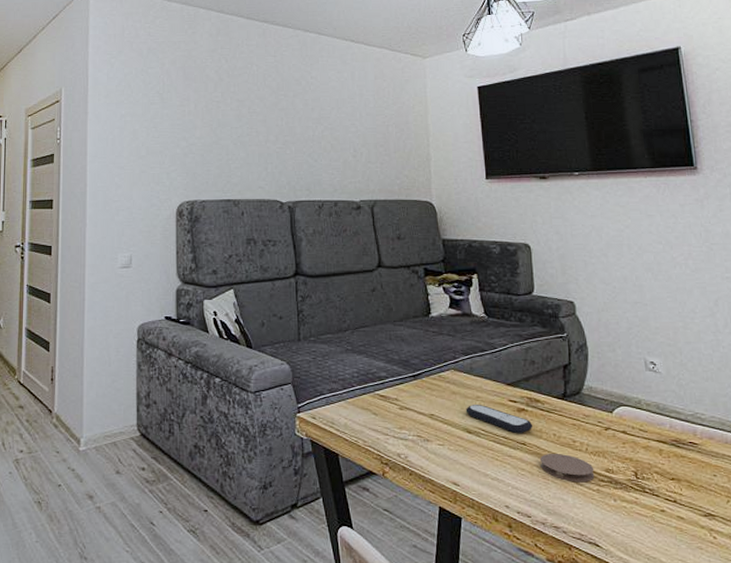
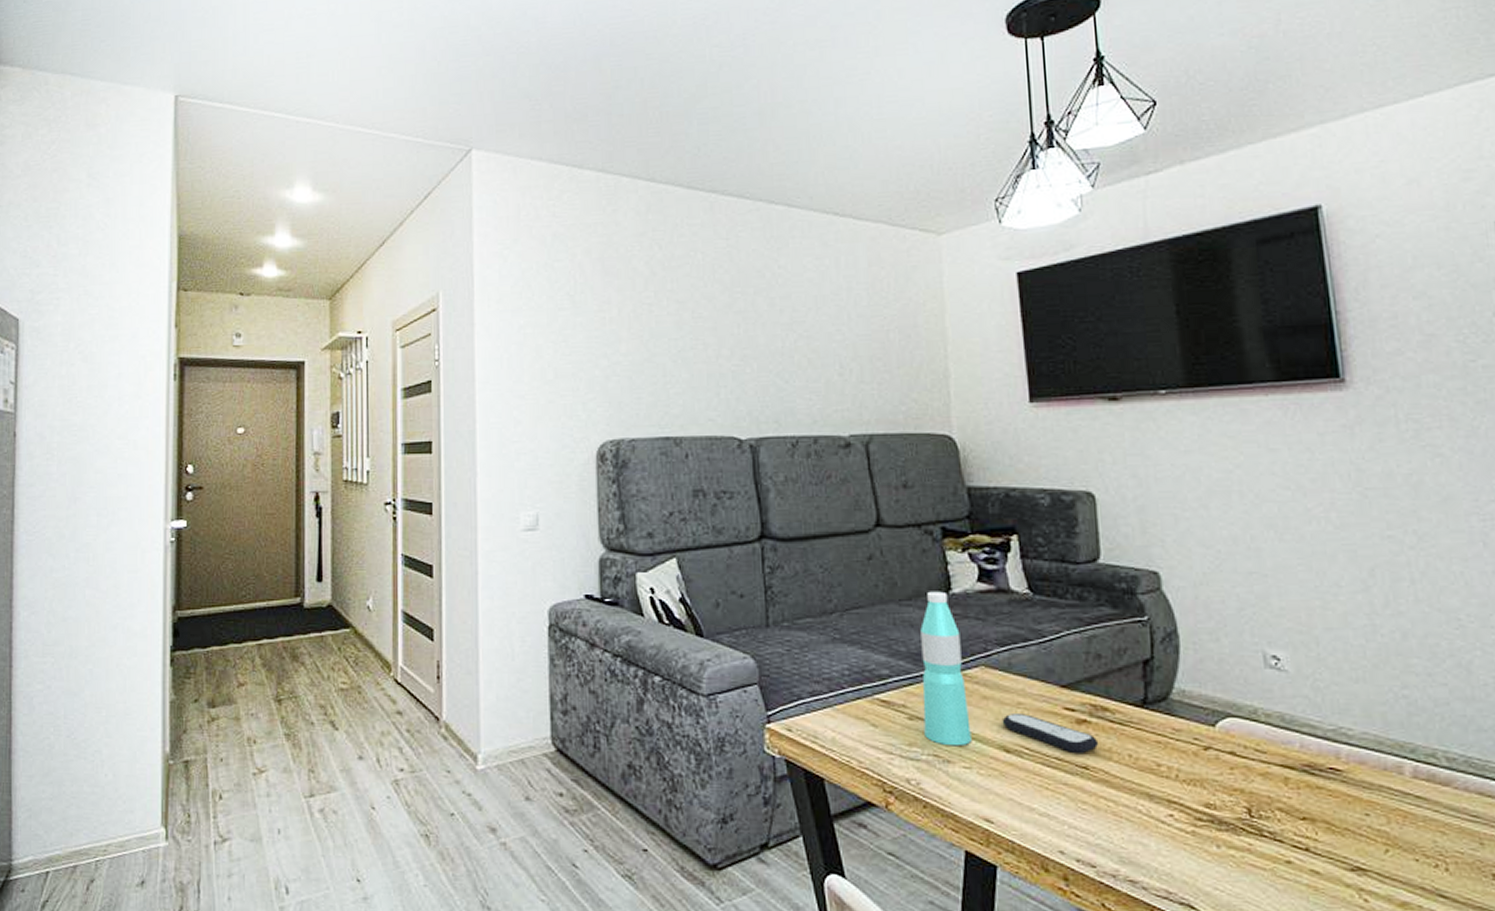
water bottle: none [409,315,444,429] -> present [920,591,971,747]
coaster: present [540,454,595,483] -> none [1109,781,1189,822]

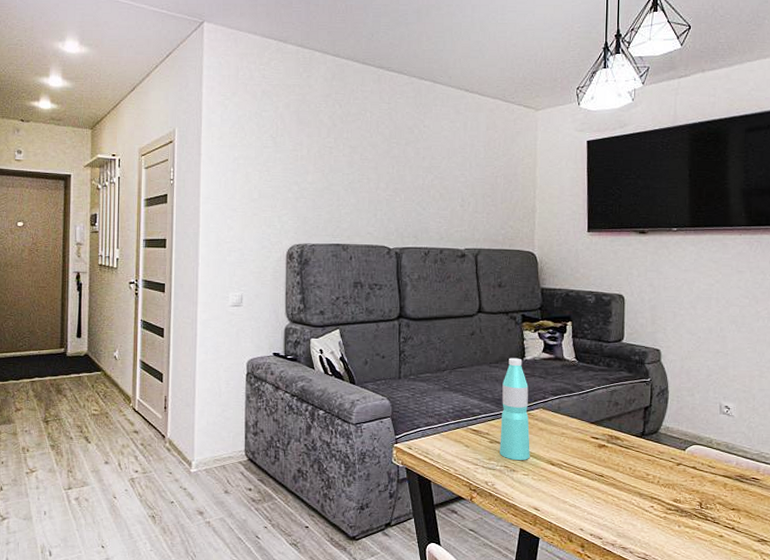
remote control: present [1002,714,1099,755] -> none [551,440,612,467]

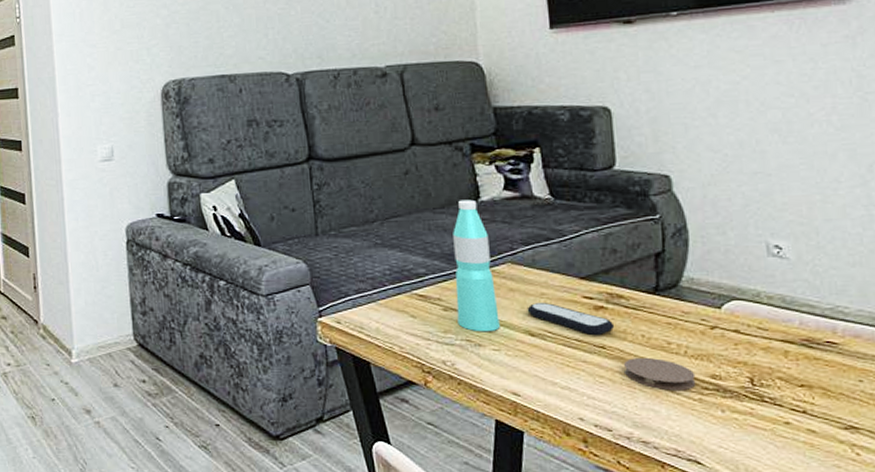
remote control: none [551,440,612,467] -> present [527,303,615,336]
coaster: none [615,485,663,511] -> present [624,358,696,391]

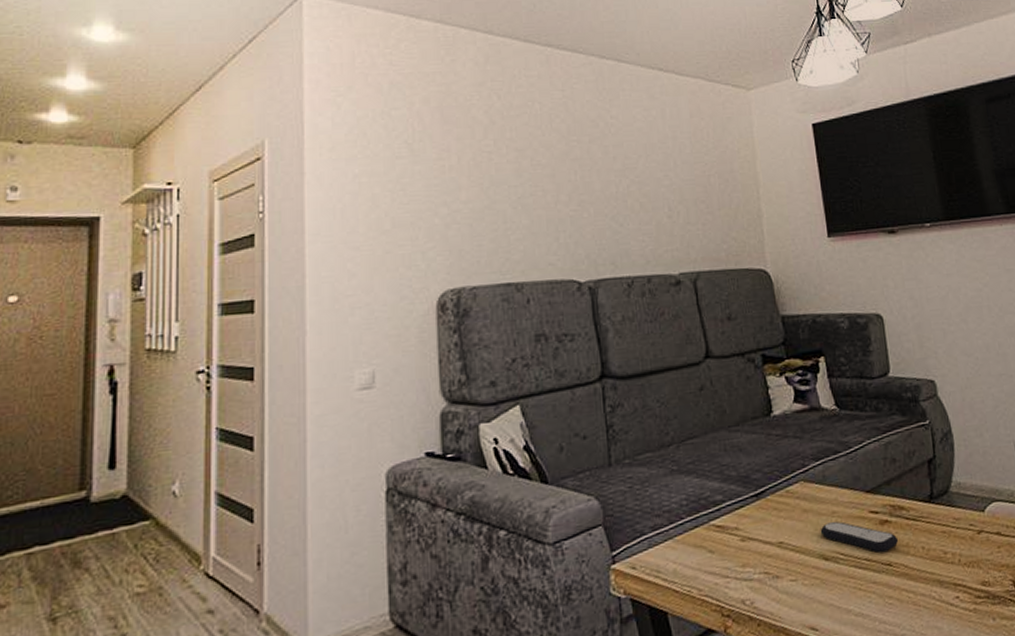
water bottle: present [453,199,500,332] -> none [748,414,796,562]
coaster: present [624,358,696,391] -> none [909,570,970,604]

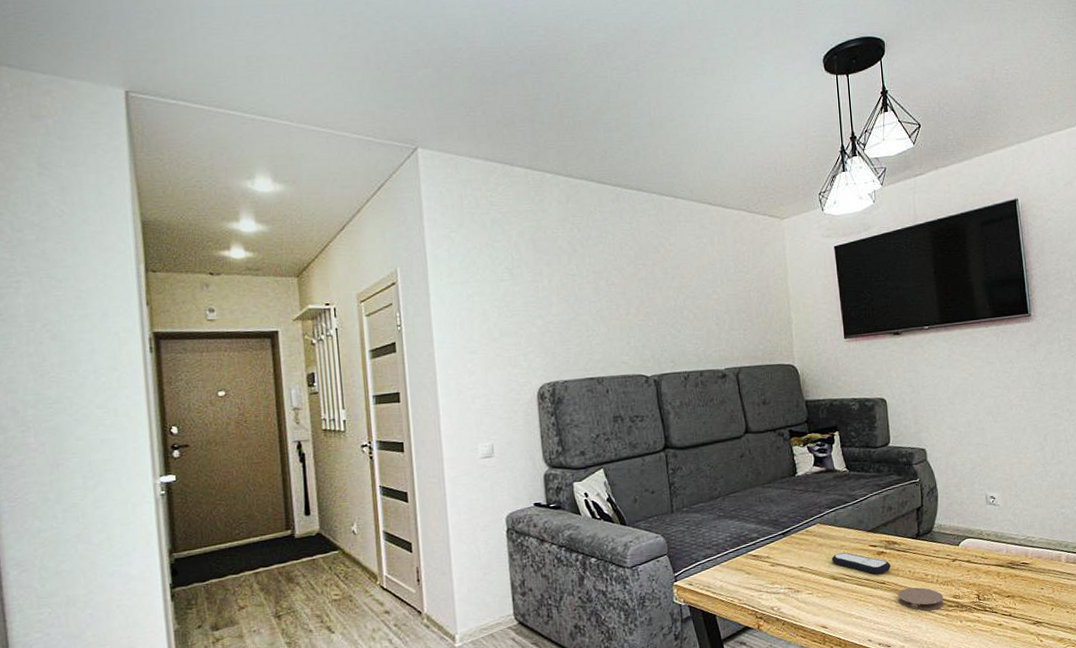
coaster: none [909,570,970,604] -> present [898,587,944,611]

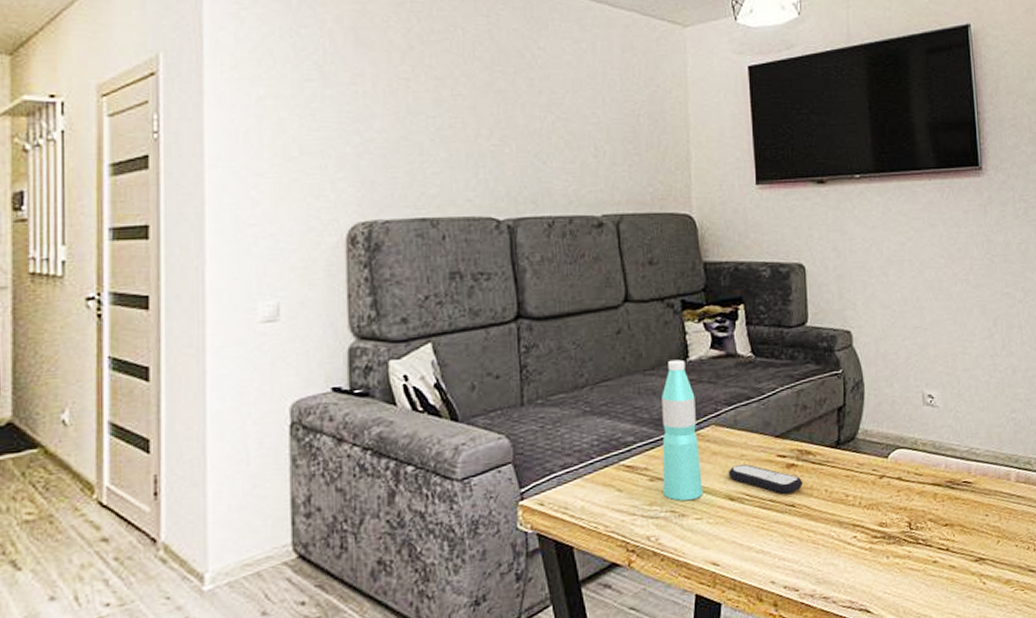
water bottle: none [777,475,812,581] -> present [662,359,703,501]
coaster: present [898,587,944,611] -> none [810,511,868,543]

